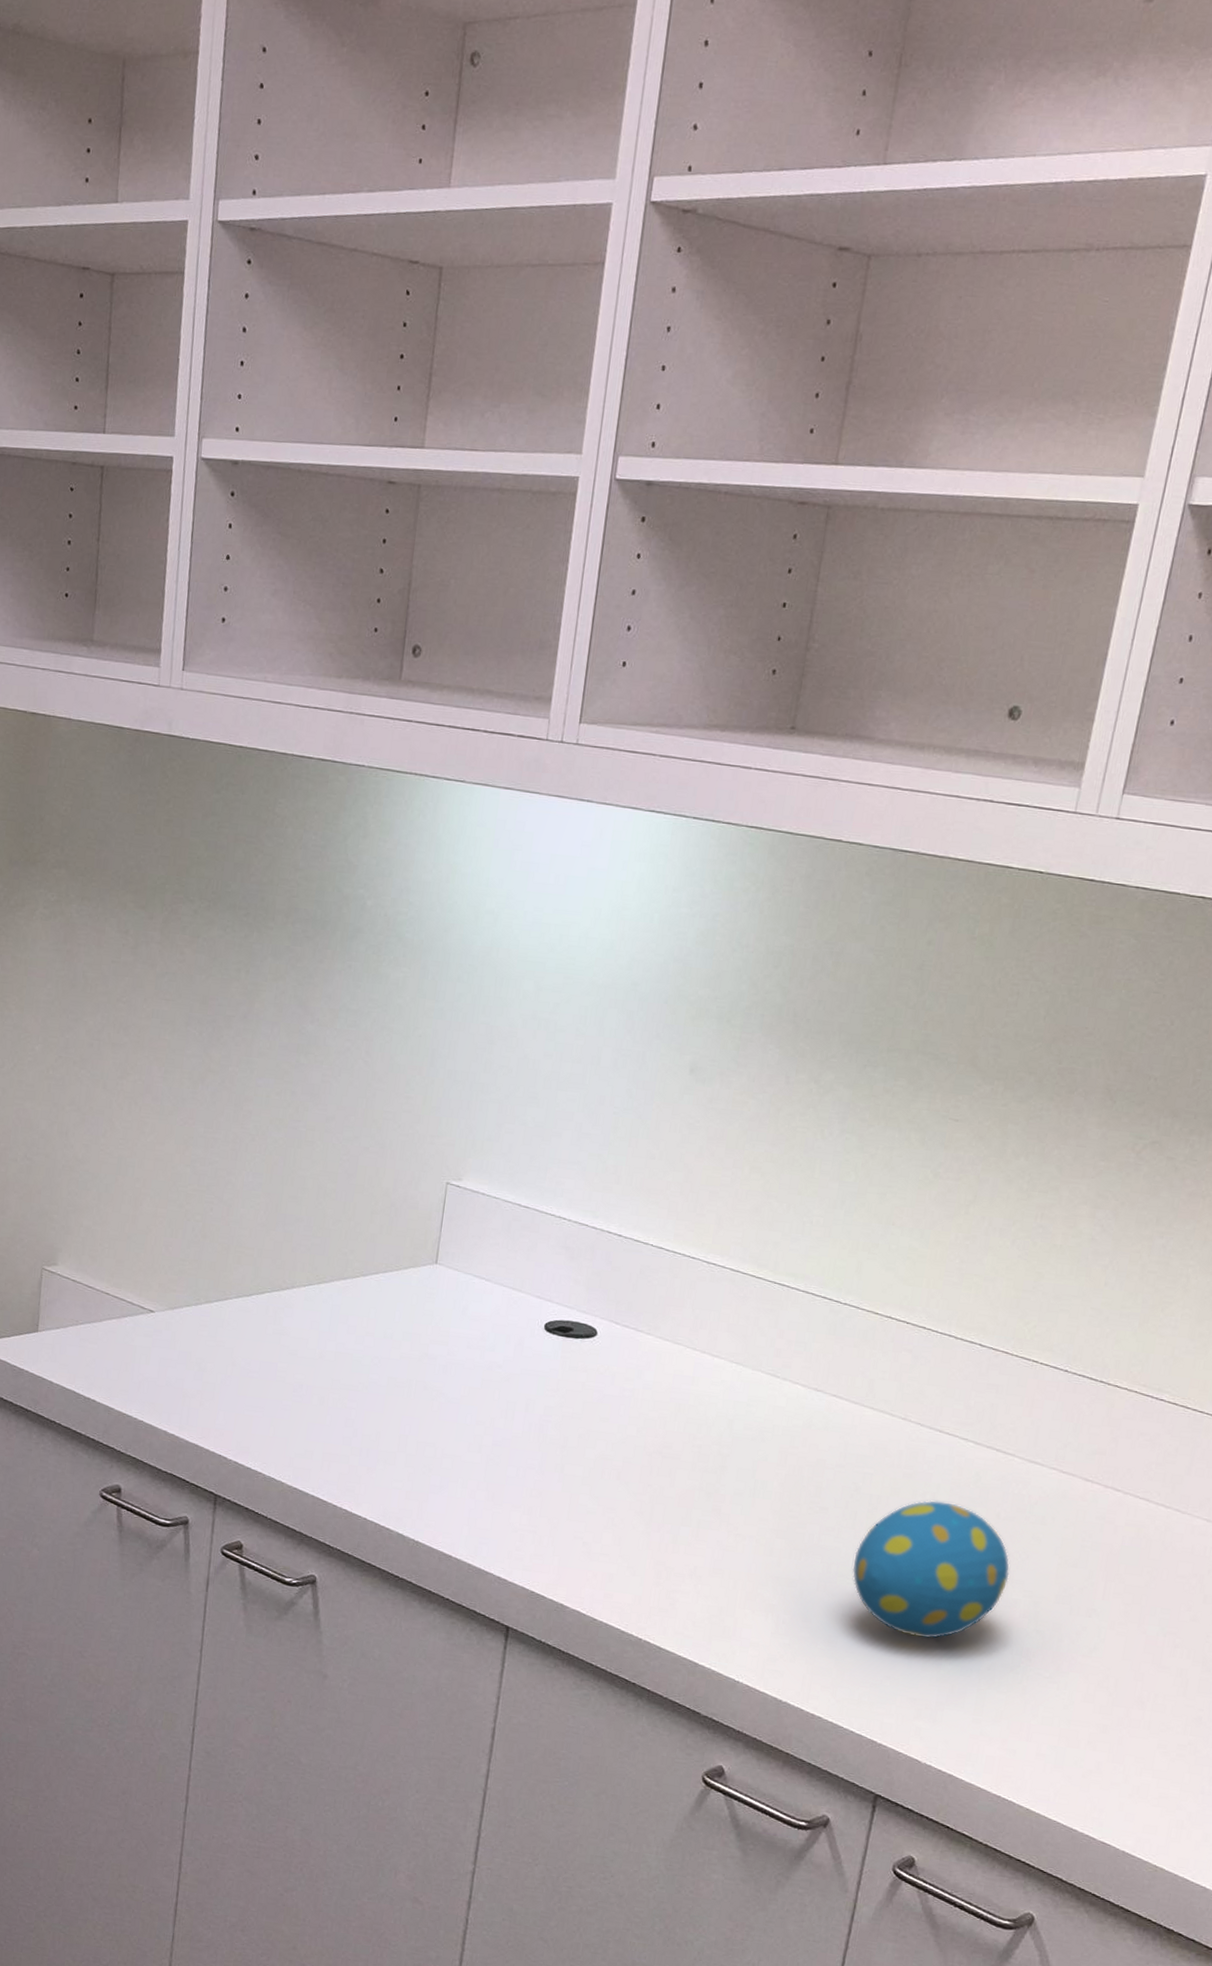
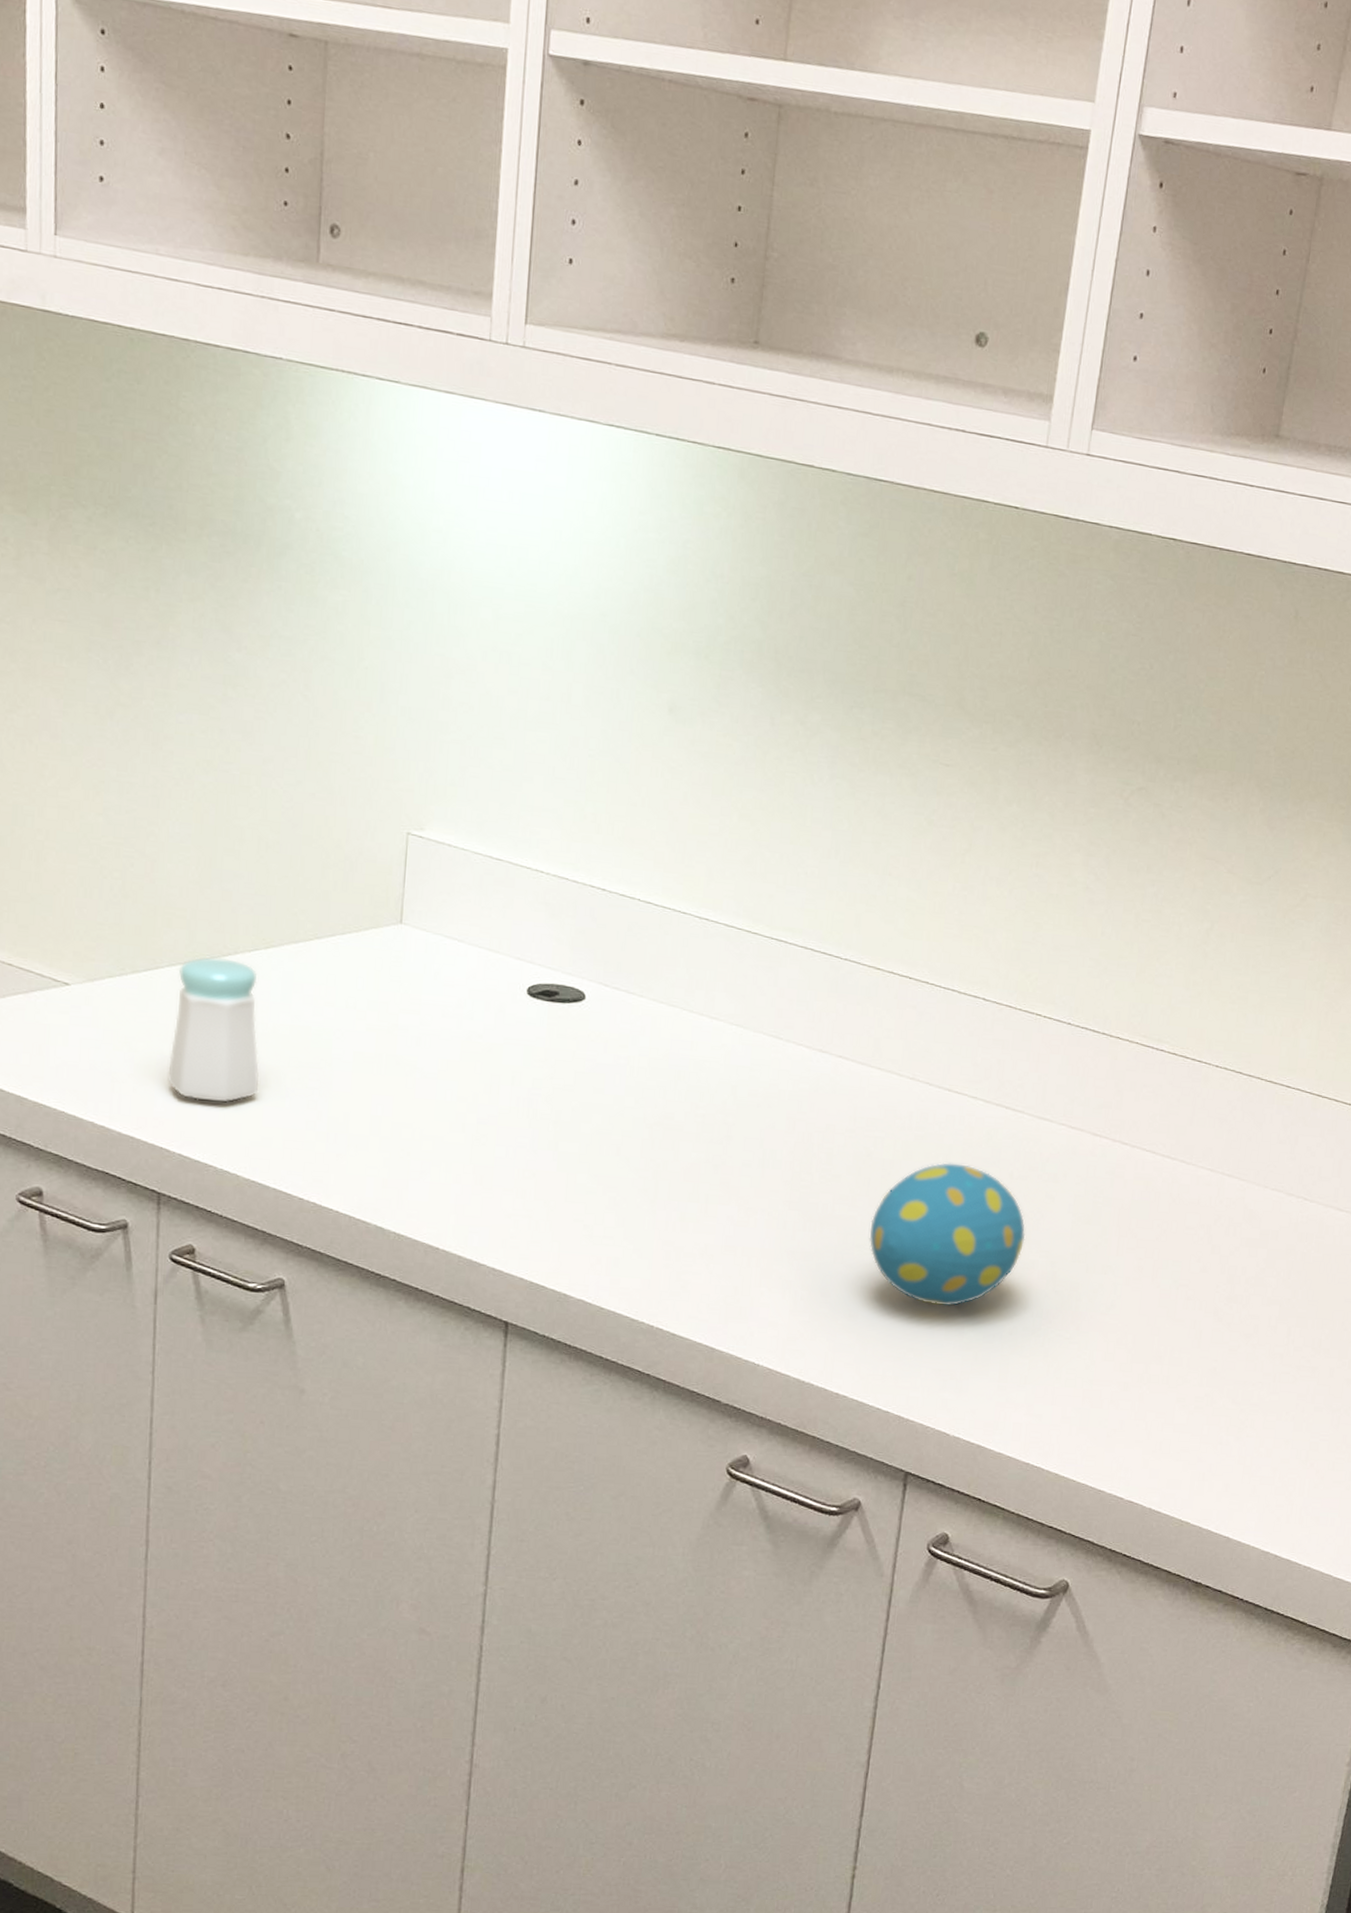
salt shaker: none [229,1290,310,1418] -> present [167,957,260,1103]

